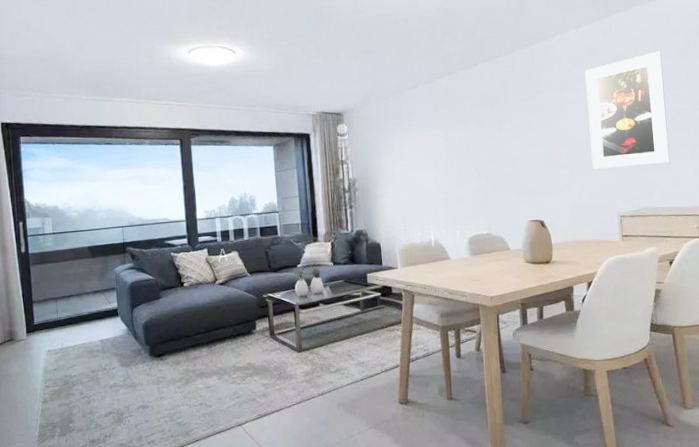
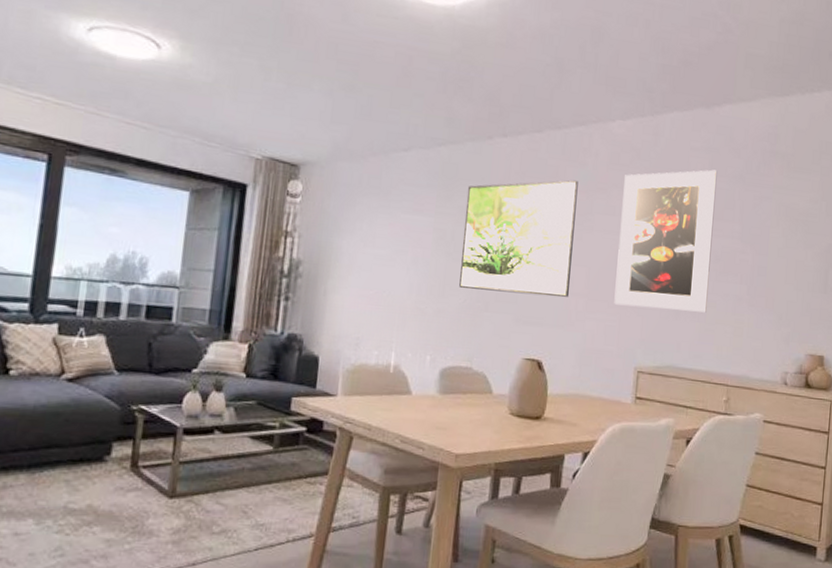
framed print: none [465,82,556,177] -> present [459,180,578,297]

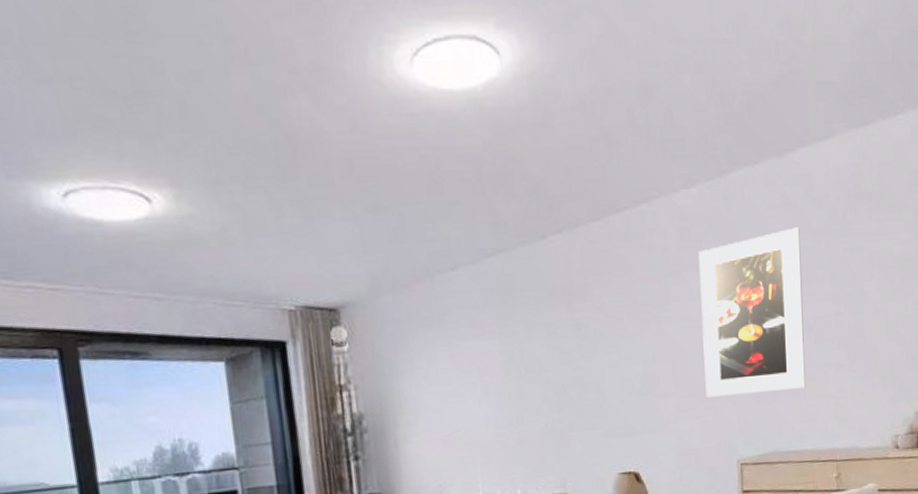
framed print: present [459,180,578,297] -> none [528,268,656,411]

